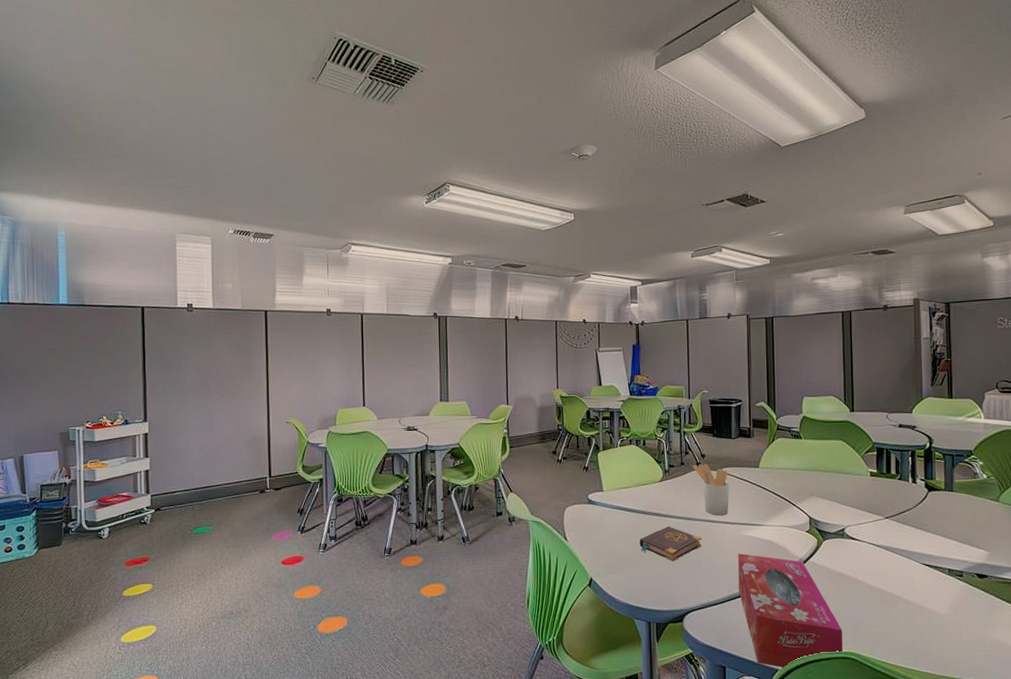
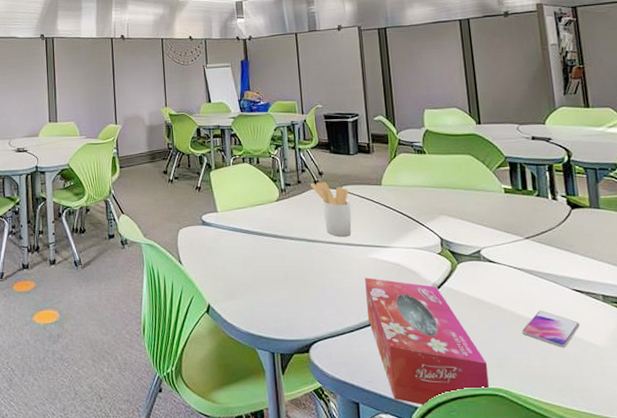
book: present [639,526,702,562] -> none [258,248,325,287]
smartphone: none [875,583,926,616] -> present [521,310,580,348]

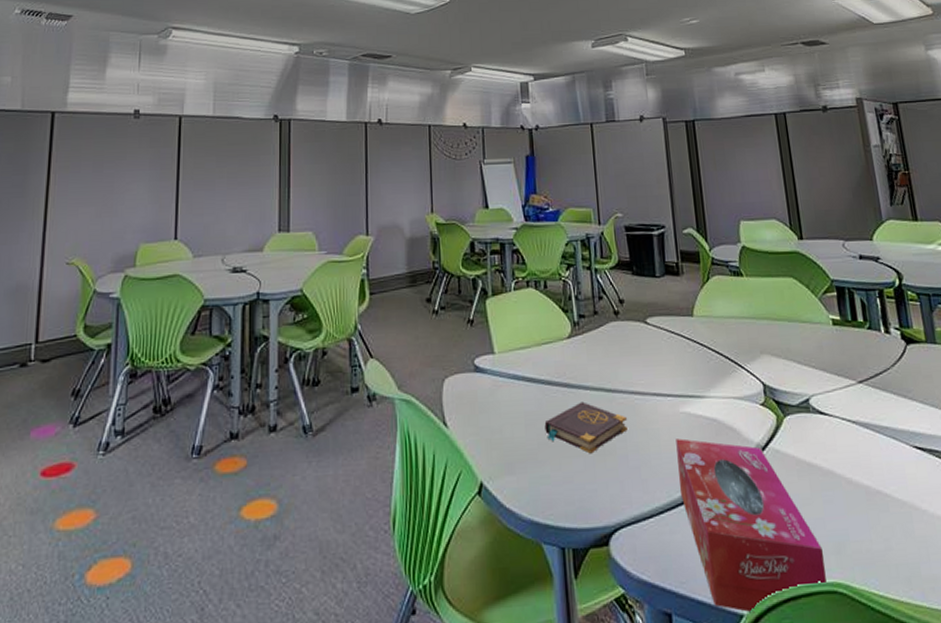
book: none [258,248,325,287] -> present [544,401,628,454]
utensil holder: present [310,182,352,238] -> none [609,312,659,386]
smartphone: present [521,310,580,348] -> none [860,475,924,524]

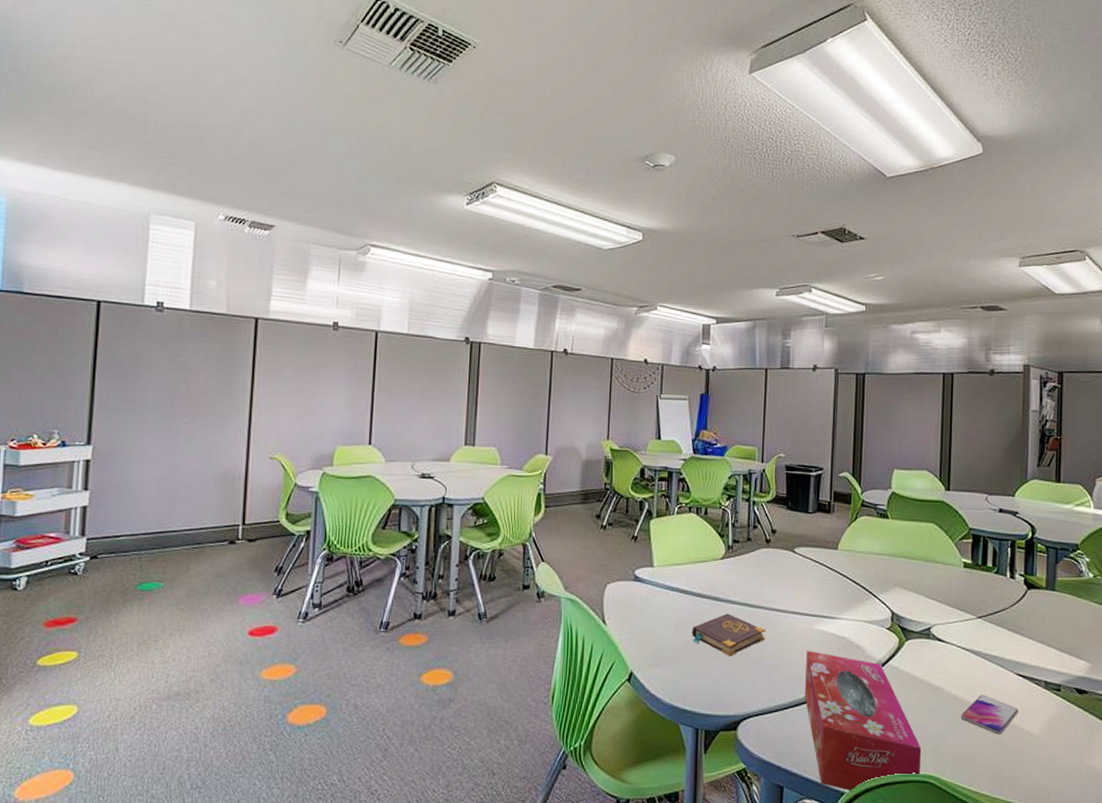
smartphone: none [860,475,924,524] -> present [960,694,1018,735]

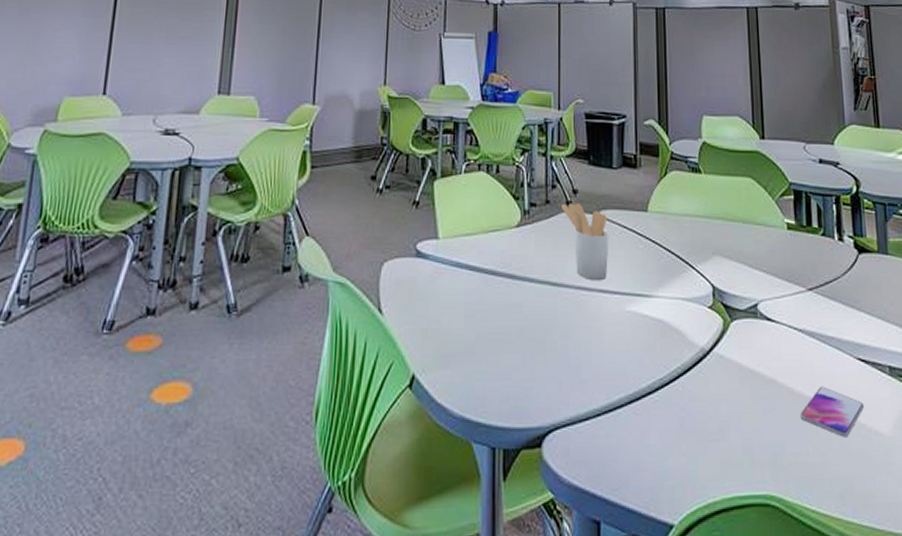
book: present [692,613,765,657] -> none [485,294,571,350]
utensil holder: none [761,541,802,605] -> present [561,203,609,281]
tissue box: present [805,651,921,792] -> none [619,339,760,524]

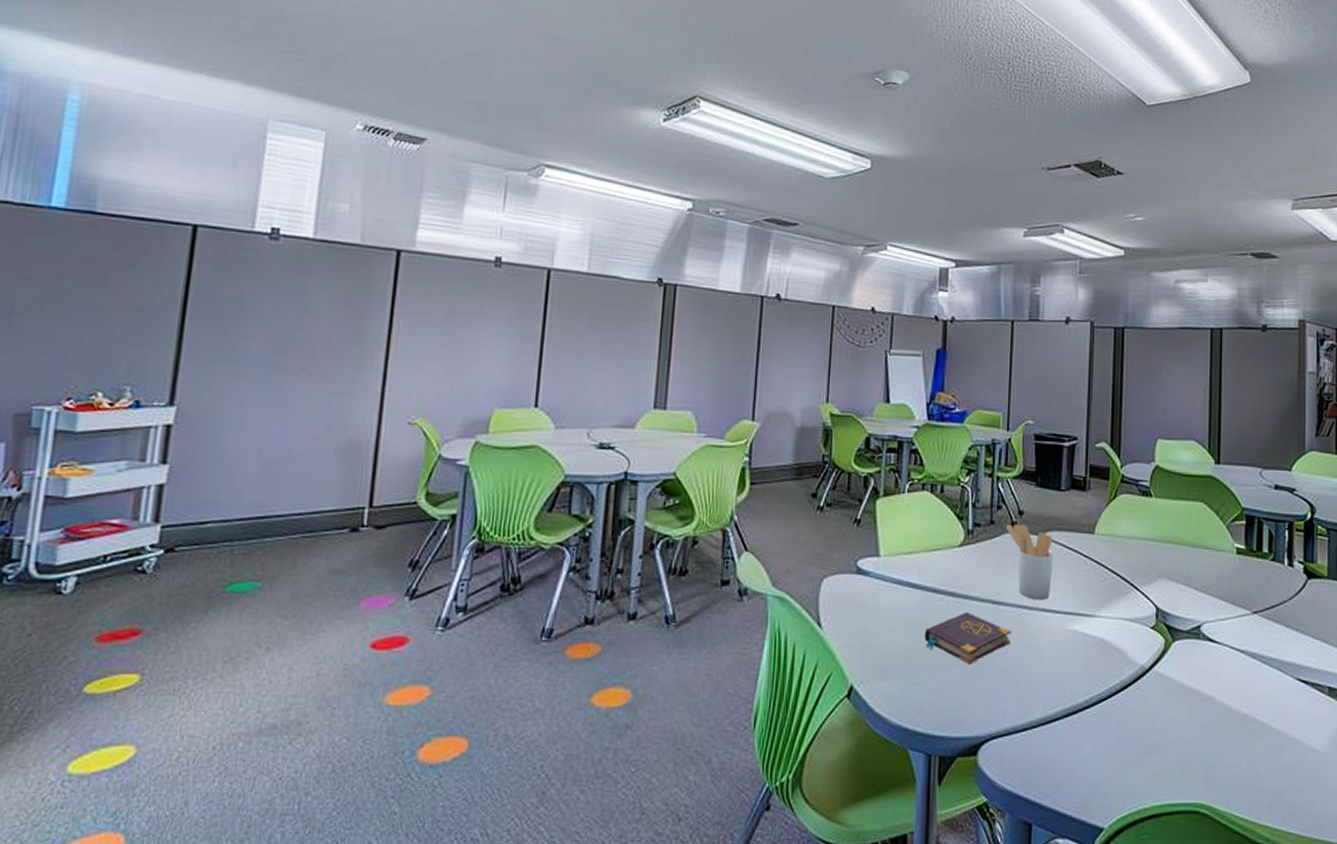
book: none [485,294,571,350] -> present [924,612,1011,665]
smartphone: present [800,386,864,438] -> none [1235,704,1300,752]

